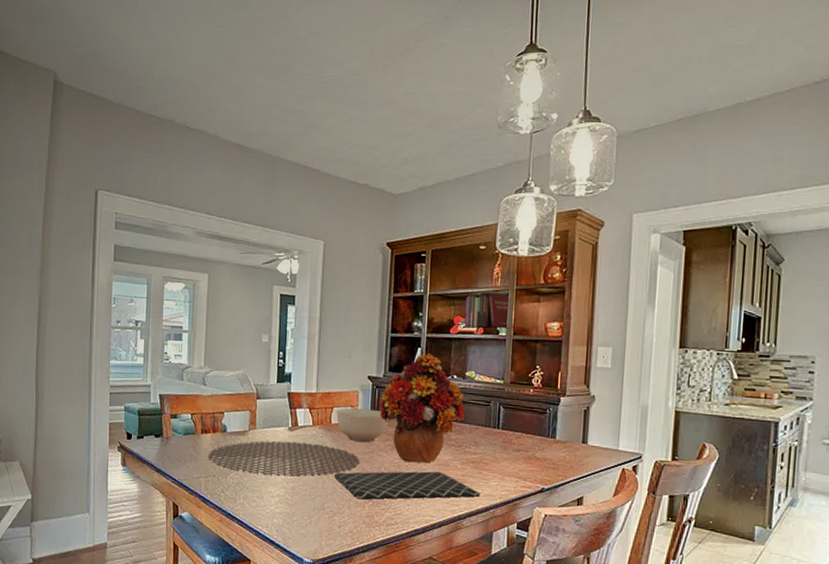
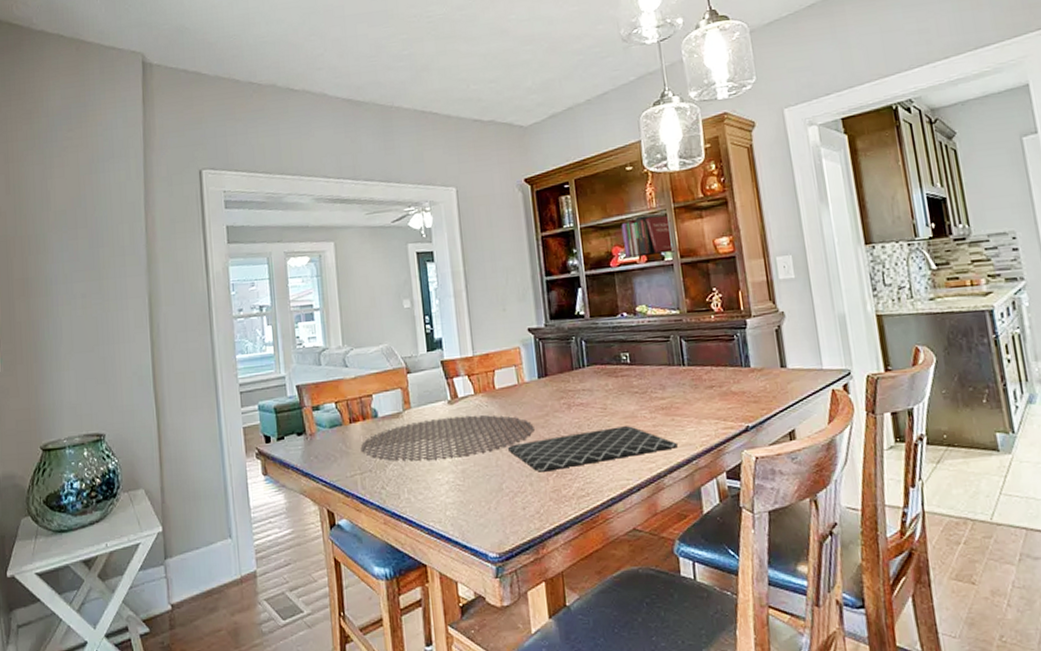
bowl: present [336,408,389,443] -> none [499,365,560,406]
flower arrangement: present [378,353,465,464] -> none [544,292,644,420]

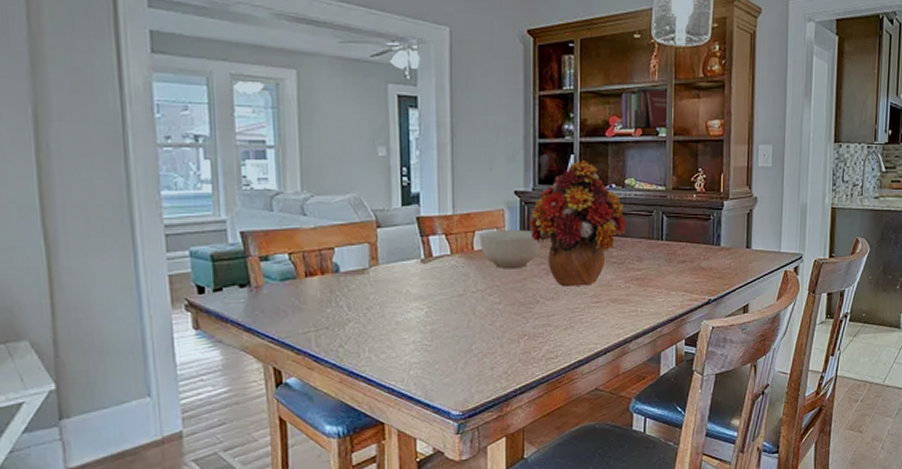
place mat: present [360,414,535,461] -> none [317,275,510,320]
bowl: none [499,365,560,406] -> present [479,229,542,269]
placemat: present [507,426,678,472] -> none [480,294,646,335]
flower arrangement: none [544,292,644,420] -> present [528,160,626,287]

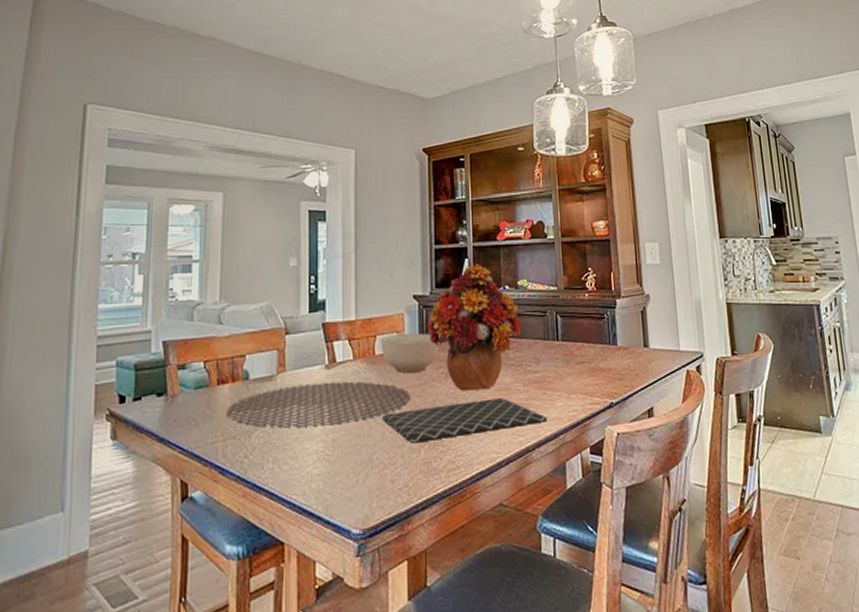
place mat: none [317,275,510,320] -> present [226,381,411,429]
placemat: none [480,294,646,335] -> present [381,398,547,443]
books: present [621,88,670,130] -> none [509,195,557,233]

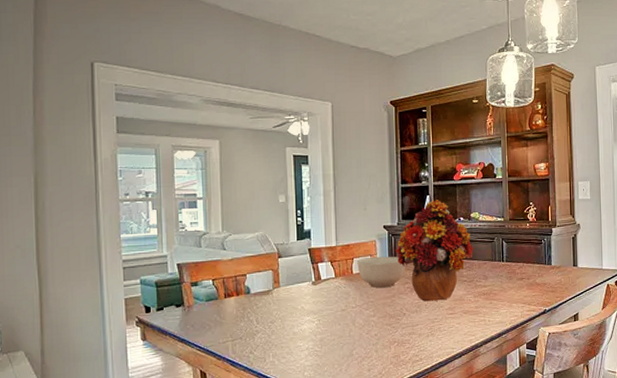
place mat: present [226,381,411,429] -> none [233,294,382,331]
placemat: present [381,398,547,443] -> none [359,307,493,342]

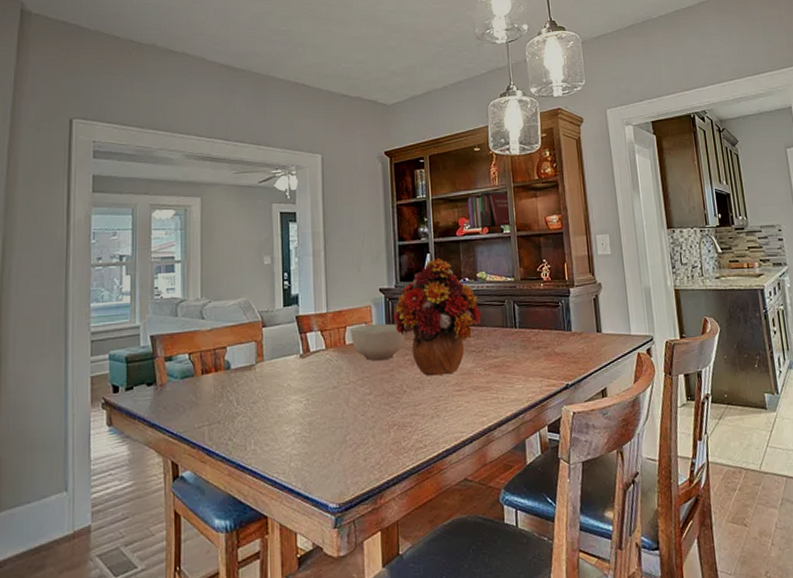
books: none [465,141,504,174] -> present [467,192,512,229]

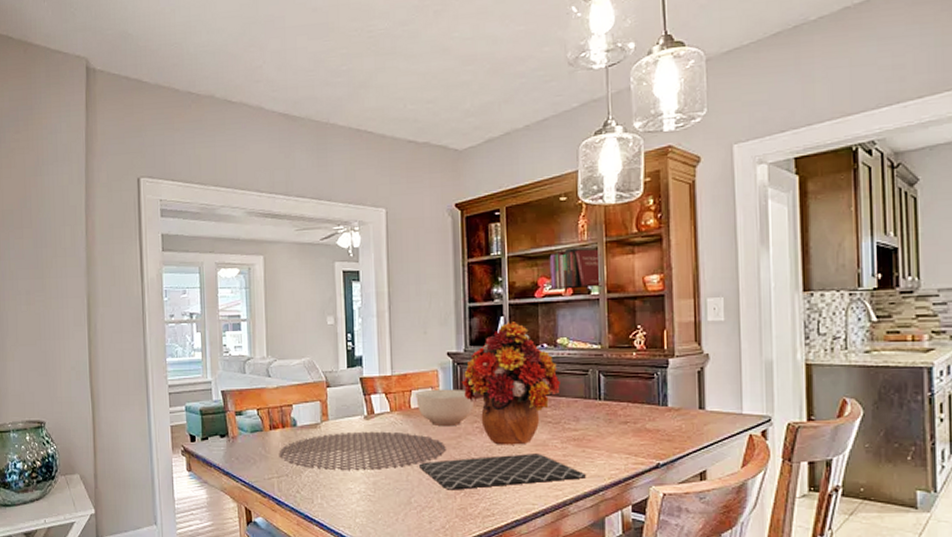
place mat: none [210,368,380,413] -> present [279,431,446,471]
placemat: none [353,382,507,425] -> present [418,454,586,490]

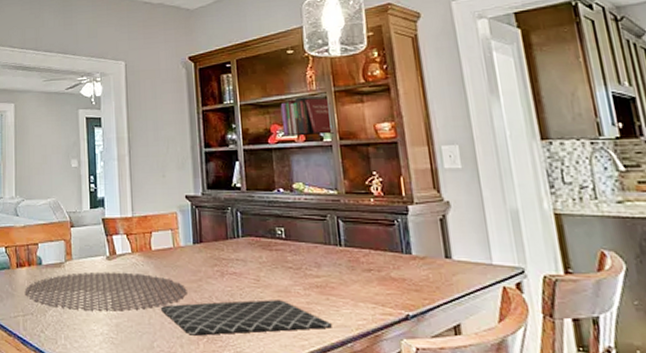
bowl: present [416,389,475,427] -> none [156,231,214,270]
flower arrangement: present [461,322,560,445] -> none [200,167,299,291]

